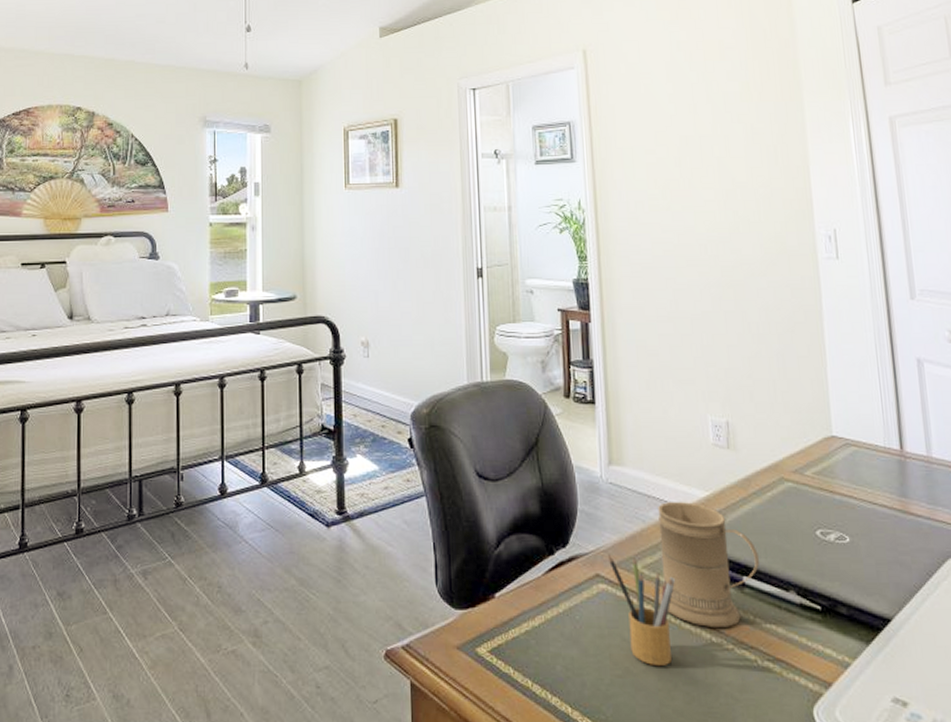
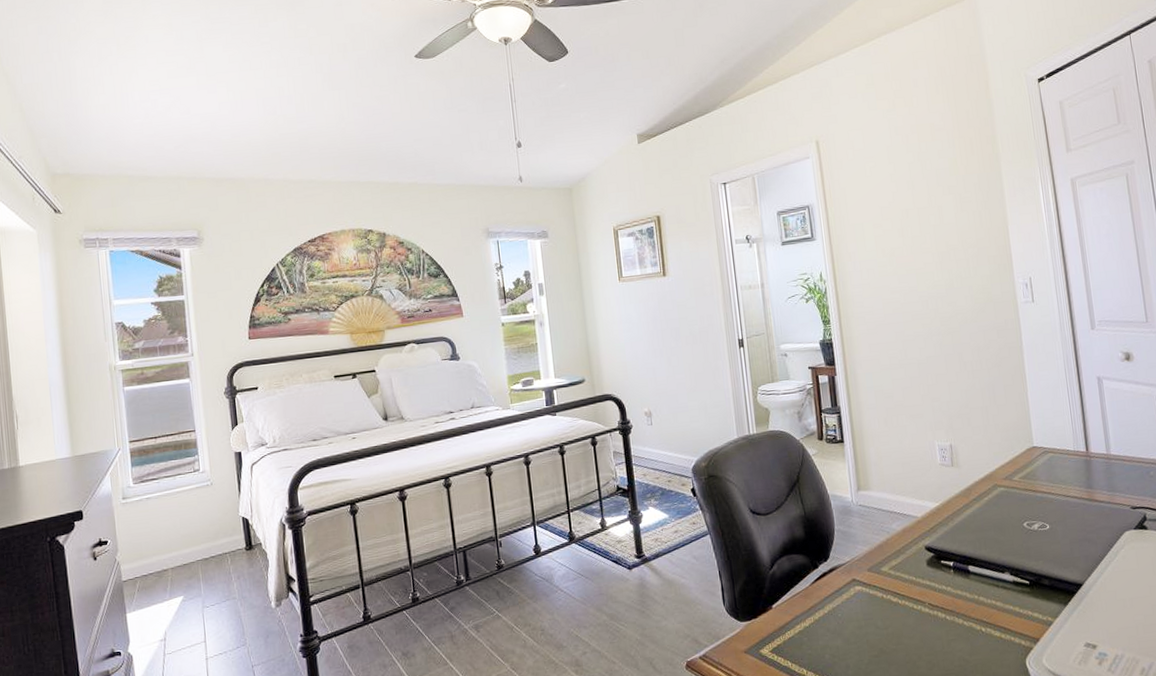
pencil box: present [607,554,675,667] -> none [861,561,916,645]
mug: present [658,501,760,627] -> none [899,513,981,609]

